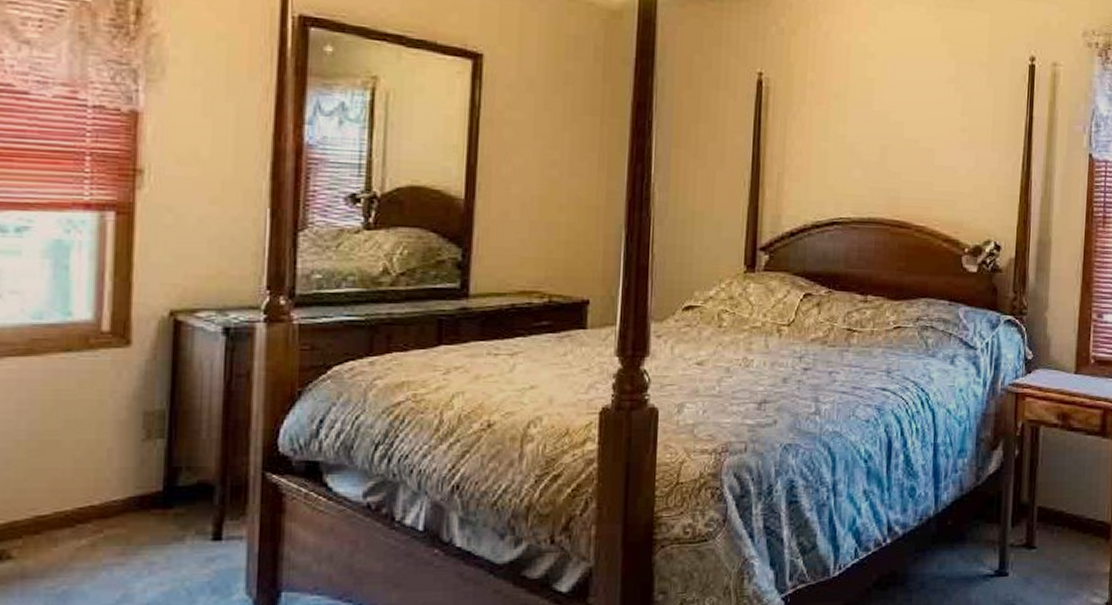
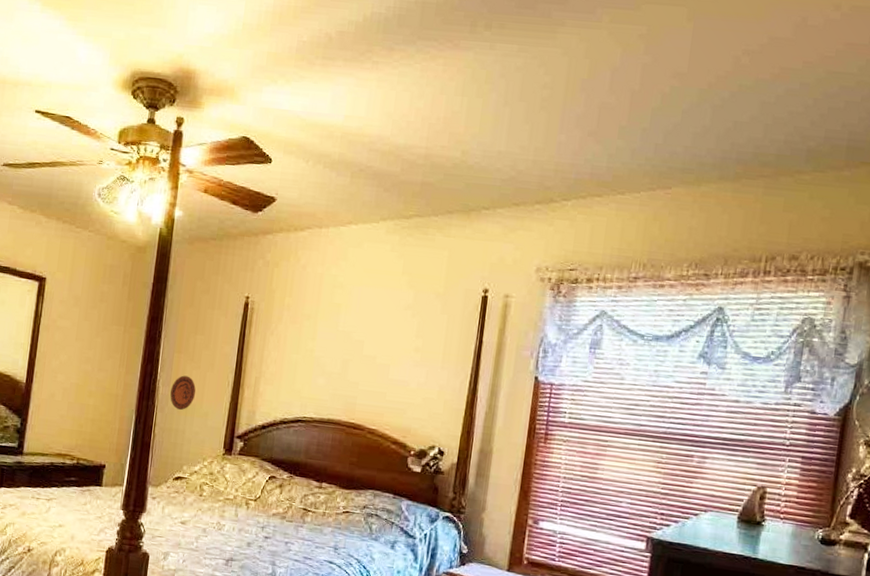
decorative plate: none [670,176,704,220] -> present [170,375,196,410]

